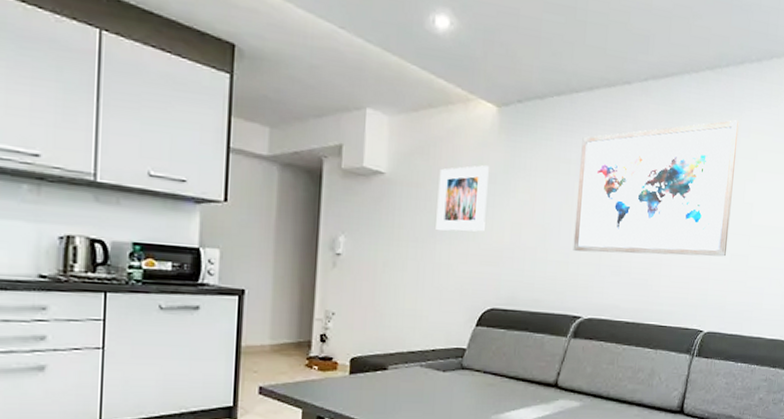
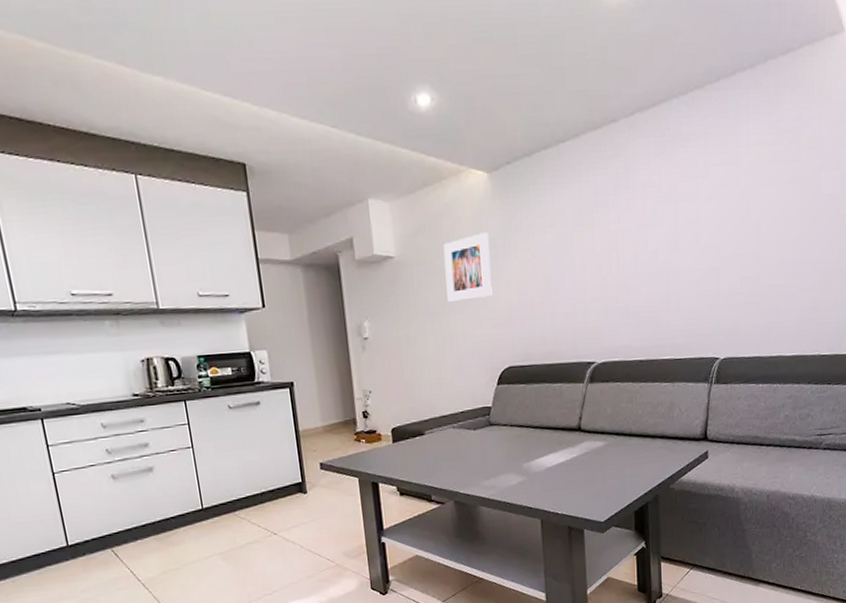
wall art: present [573,120,739,257] -> none [574,136,737,300]

